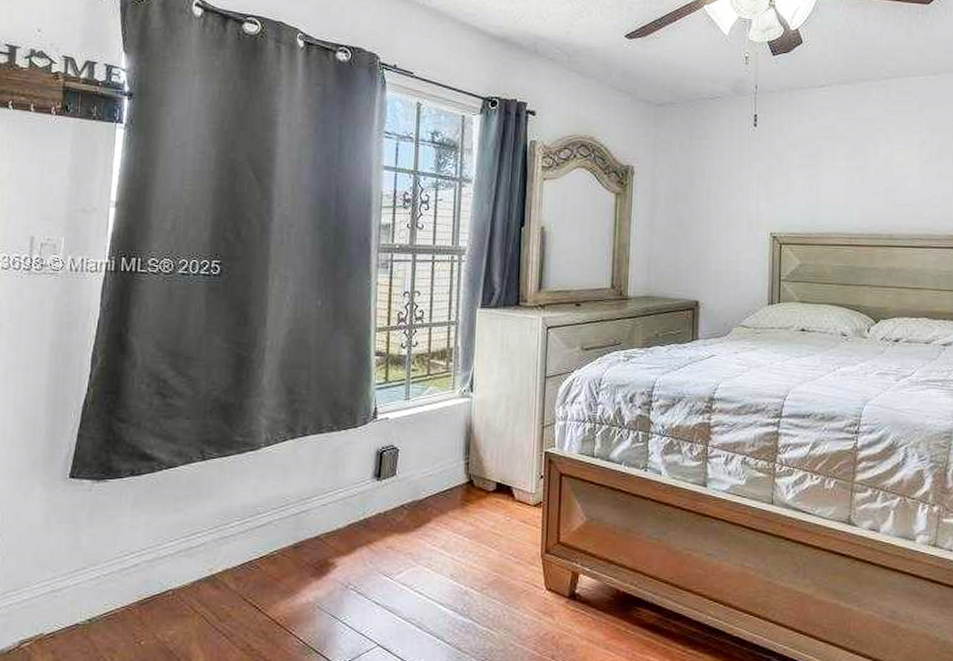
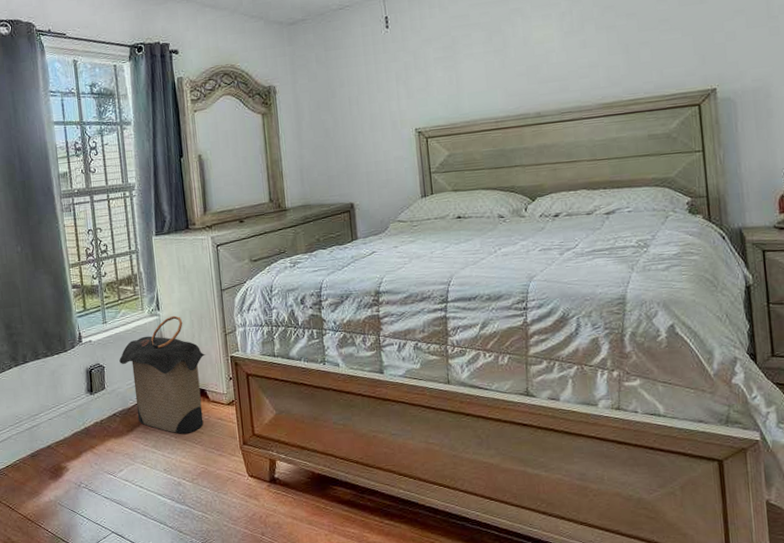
laundry hamper: none [417,399,518,535] -> present [119,315,206,434]

